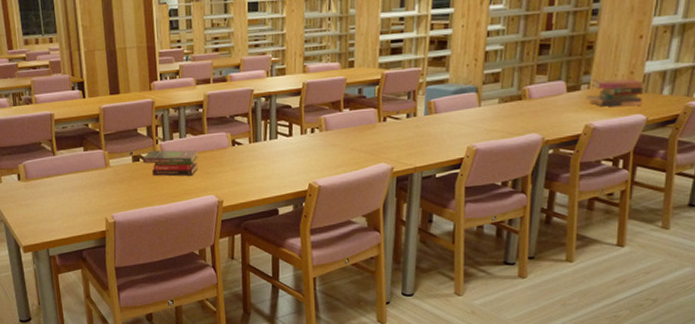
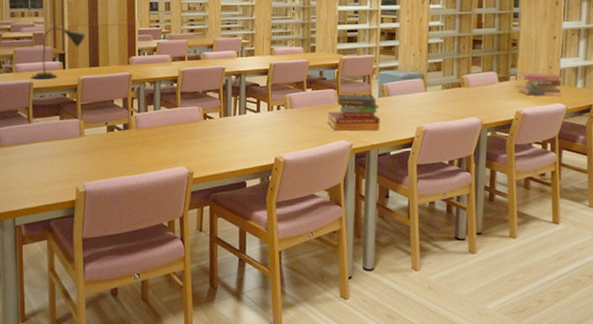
desk lamp: none [51,53,103,110] -> present [31,27,85,80]
books: present [143,149,198,176] -> none [117,121,171,147]
books: none [366,112,426,154] -> present [327,94,381,131]

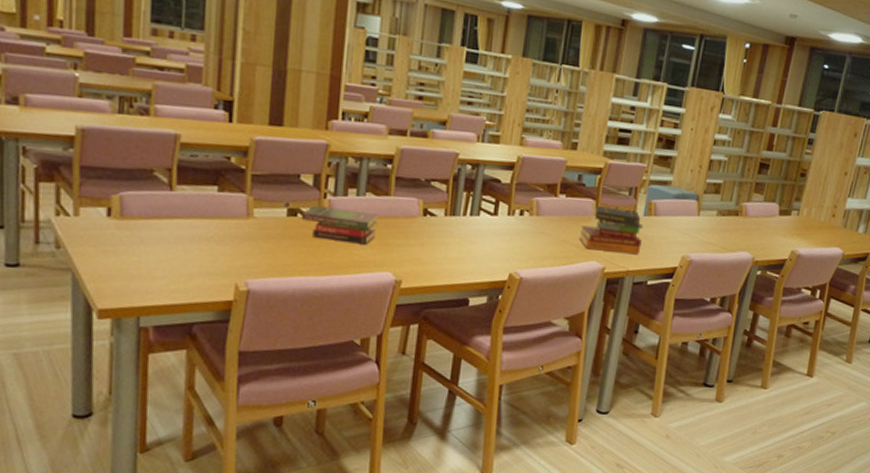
desk lamp: present [31,27,85,80] -> none [177,61,266,134]
books: none [117,121,171,147] -> present [302,205,378,245]
books: present [514,71,562,97] -> none [795,207,844,240]

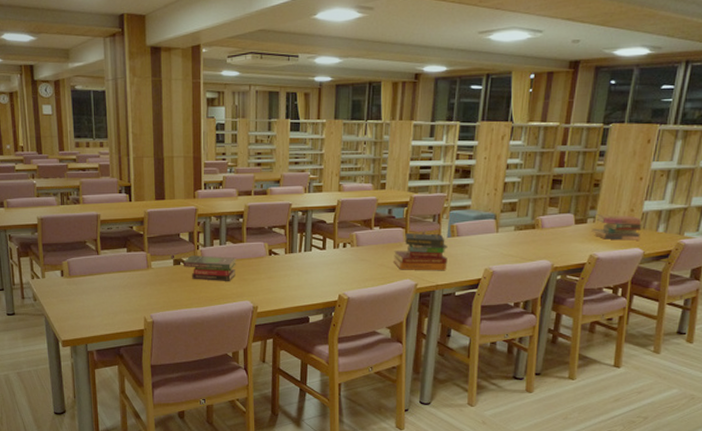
books: none [795,207,844,240] -> present [591,214,642,241]

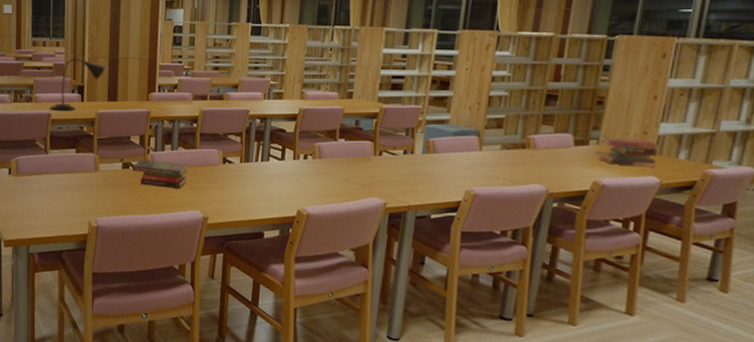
desk lamp: none [98,158,151,212] -> present [49,58,105,111]
books: present [394,233,448,271] -> none [360,147,422,191]

